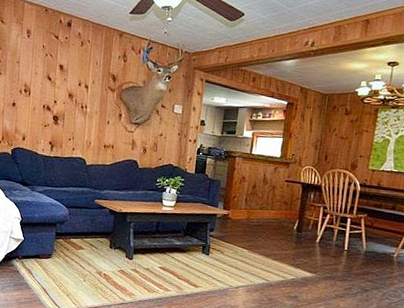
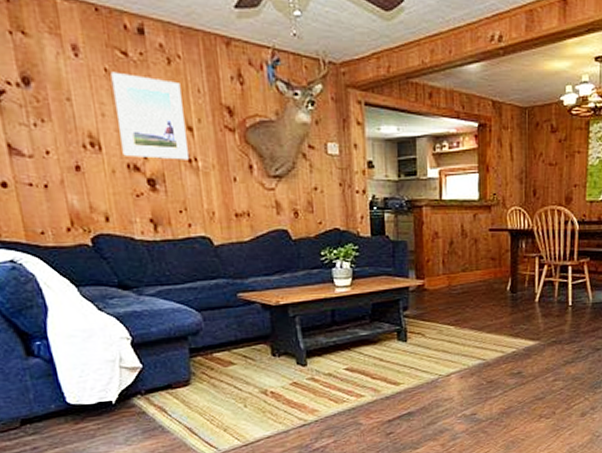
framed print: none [42,48,86,107] -> present [111,72,189,160]

